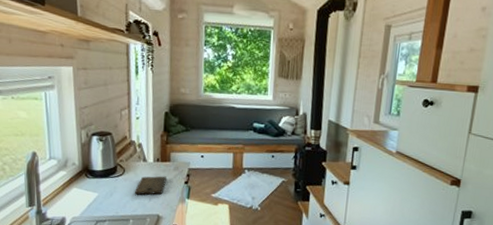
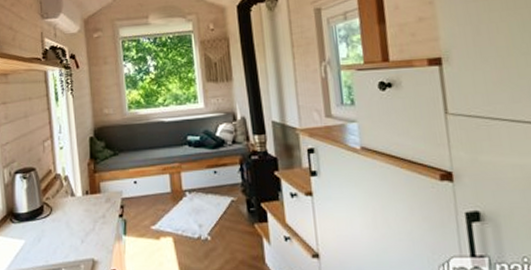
cutting board: present [134,176,166,195] -> none [64,211,98,237]

